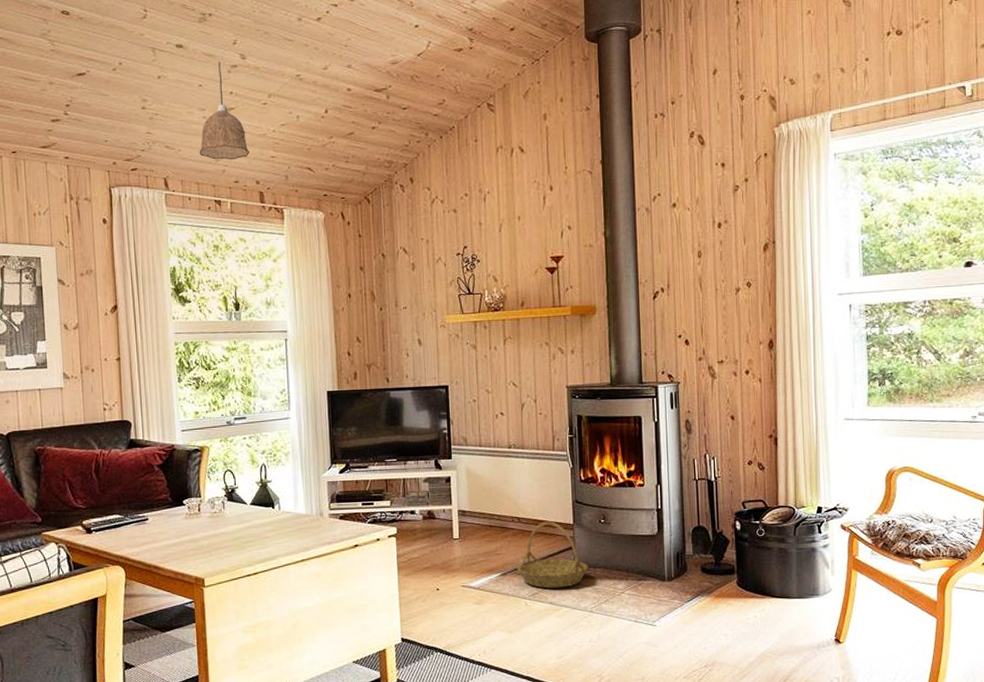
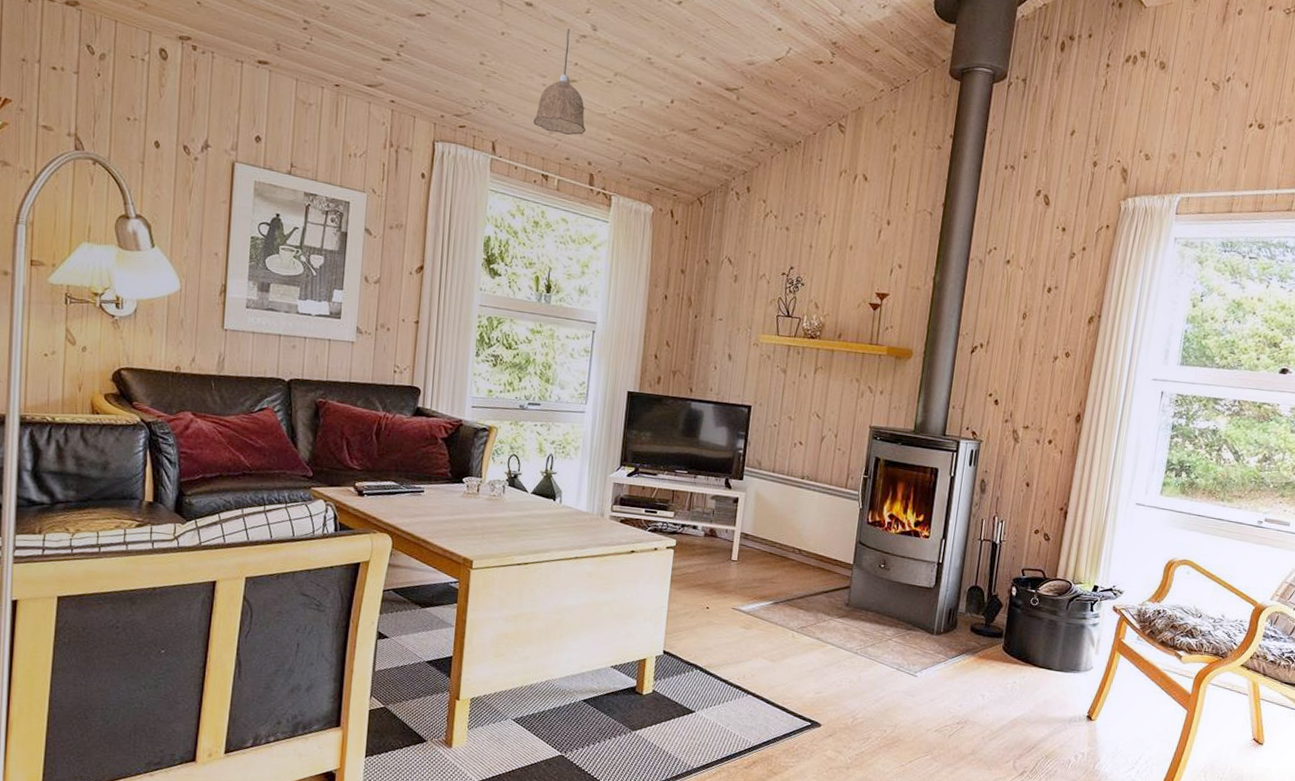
basket: present [517,521,588,588] -> none [790,557,861,626]

